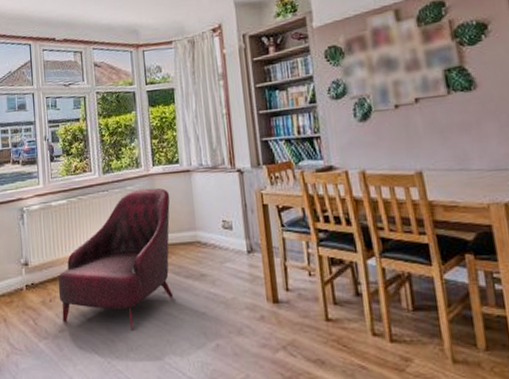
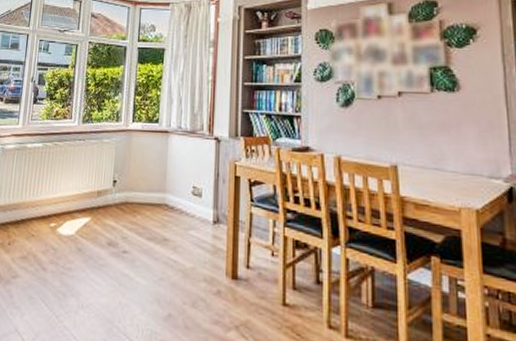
armchair: present [57,188,174,331] -> none [18,143,145,287]

